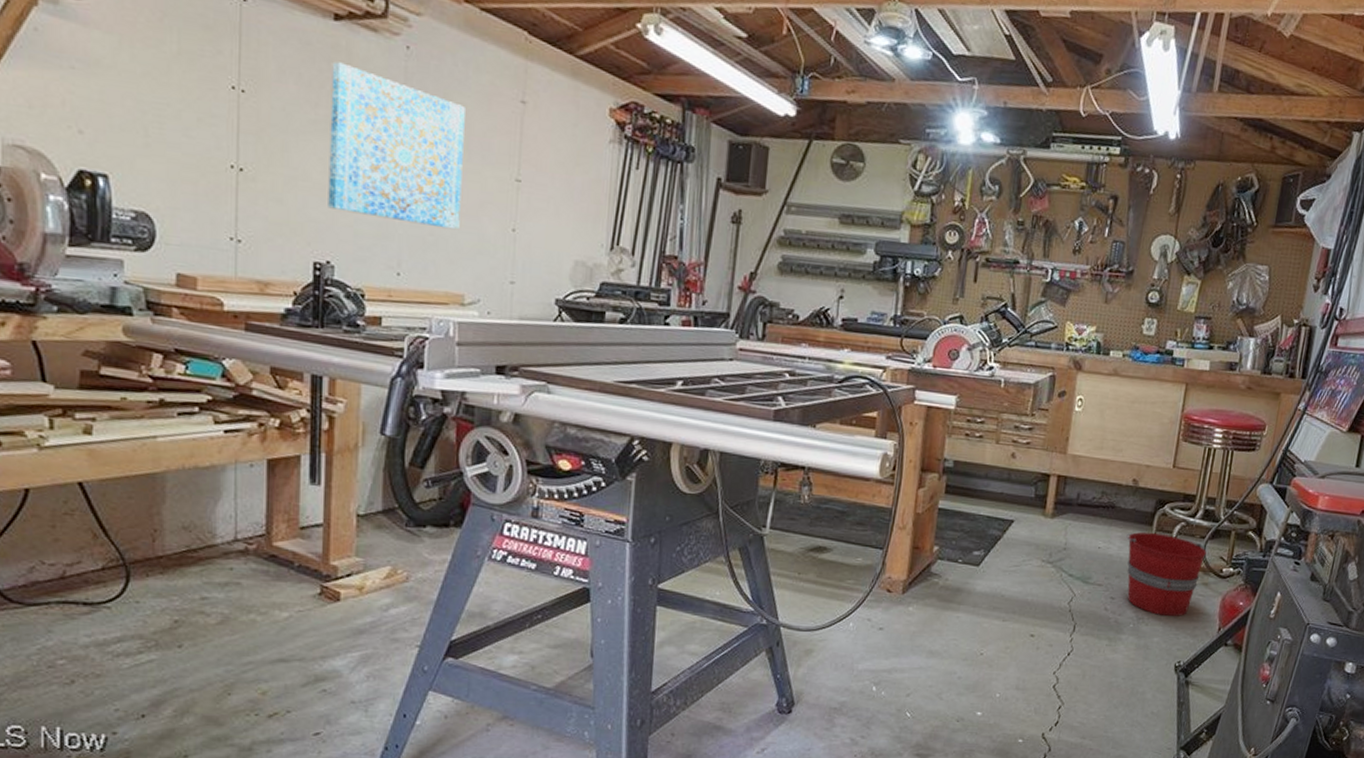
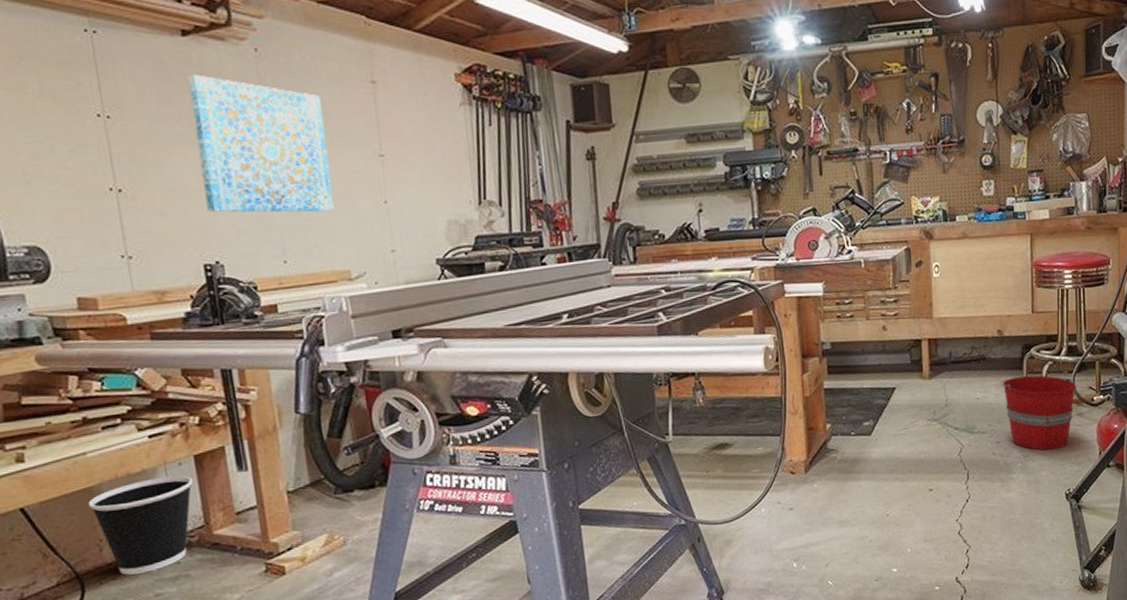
wastebasket: none [149,475,262,573] -> present [88,475,194,575]

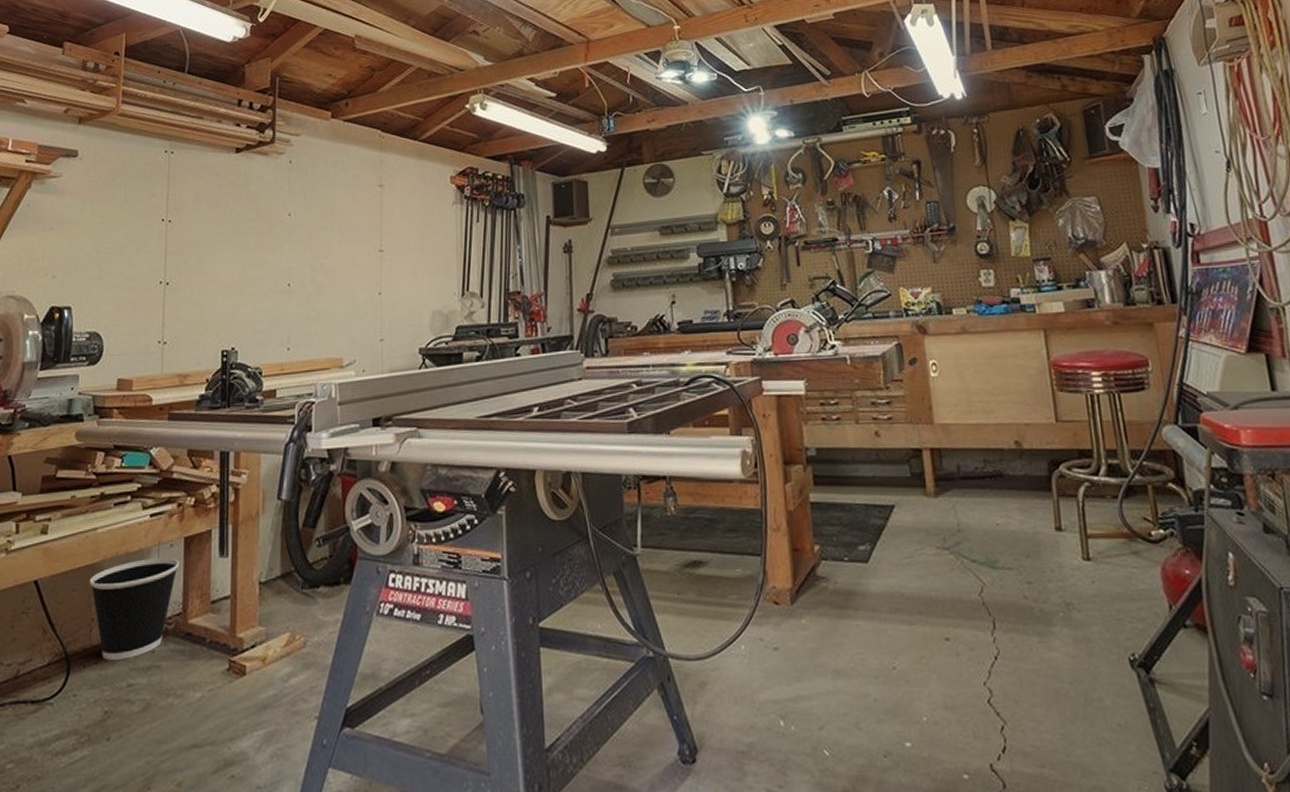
wall art: present [187,74,335,213] -> none [232,184,336,303]
bucket: present [1000,375,1076,451] -> none [1024,498,1127,598]

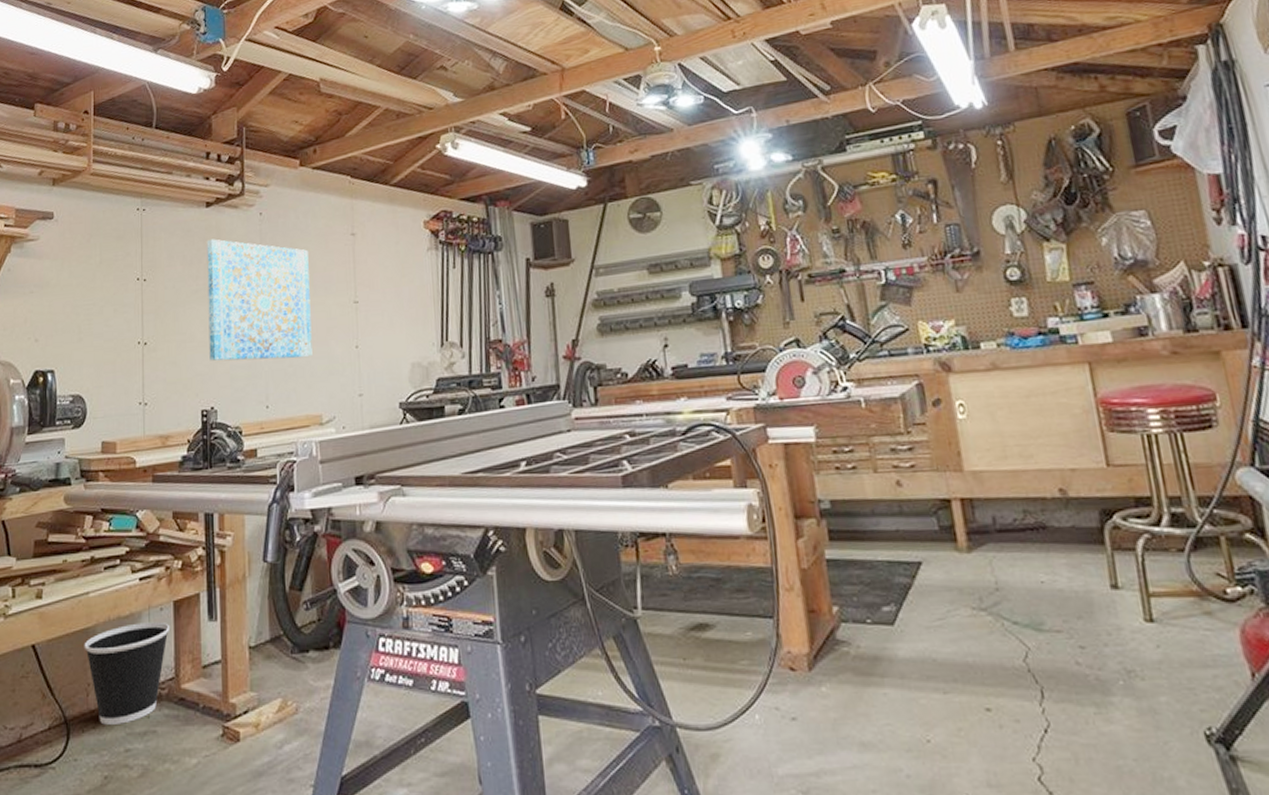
wall art: none [232,184,336,303] -> present [206,239,313,361]

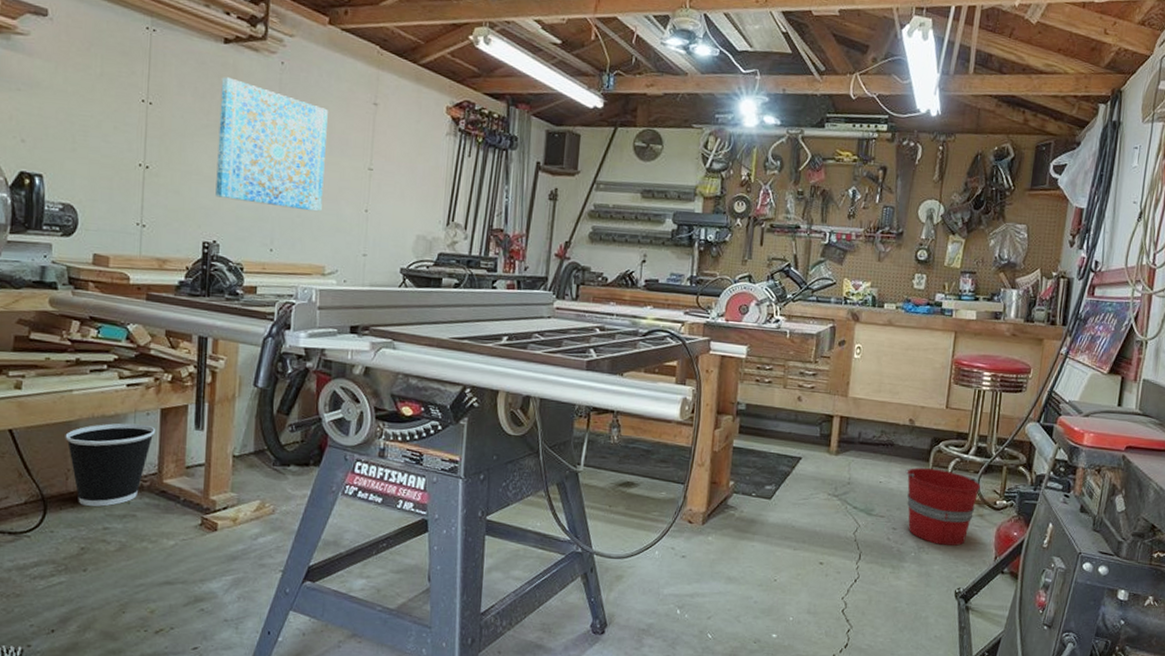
bucket: none [1072,552,1197,664] -> present [904,467,980,546]

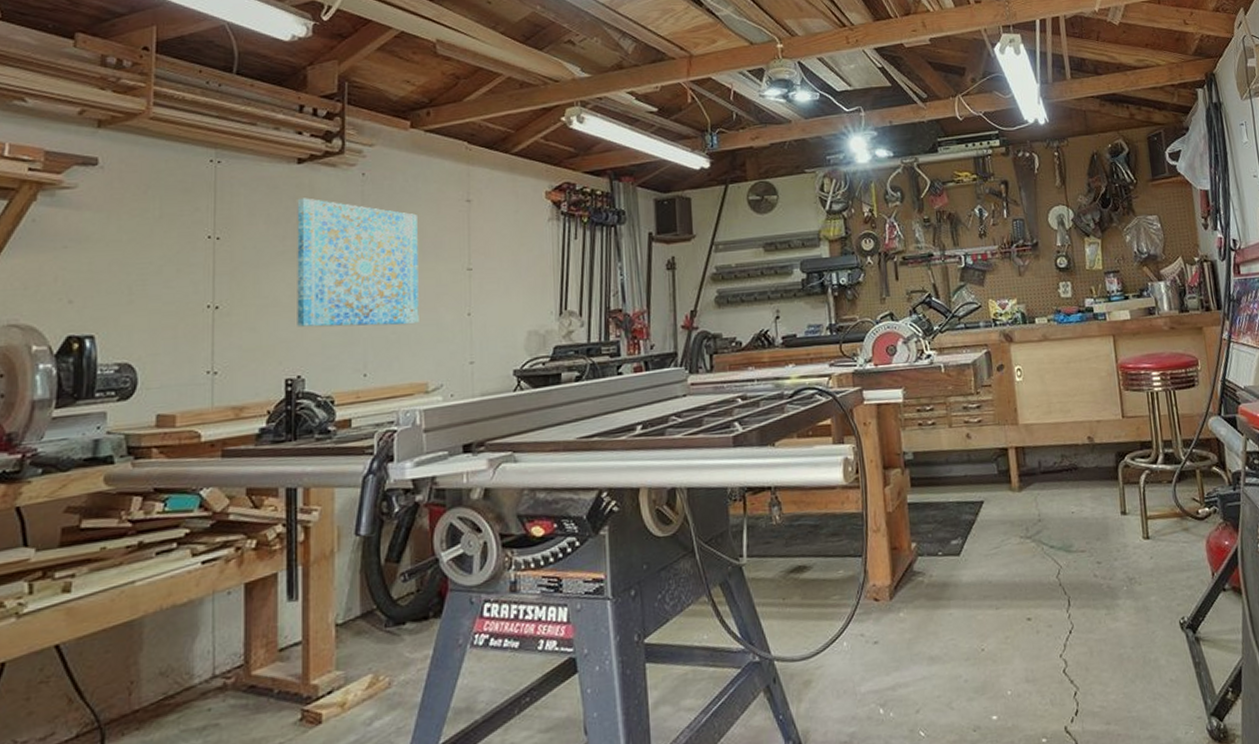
wastebasket: present [65,423,156,507] -> none [126,606,240,724]
bucket: present [904,467,980,546] -> none [1095,486,1179,572]

